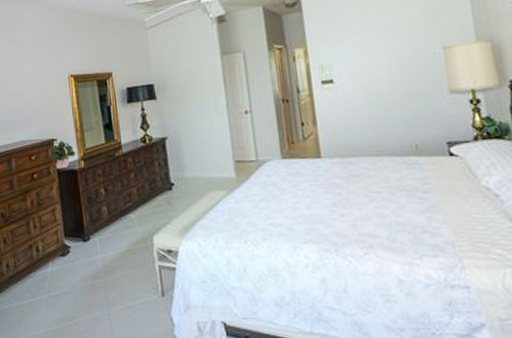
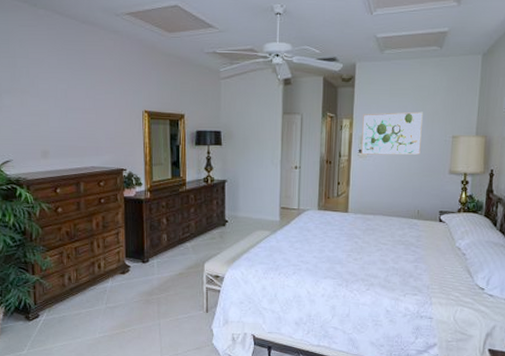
wall art: none [319,24,404,86] -> present [361,111,423,155]

